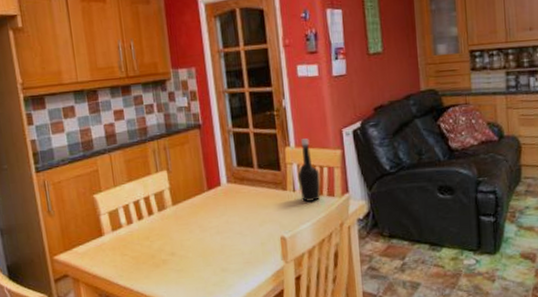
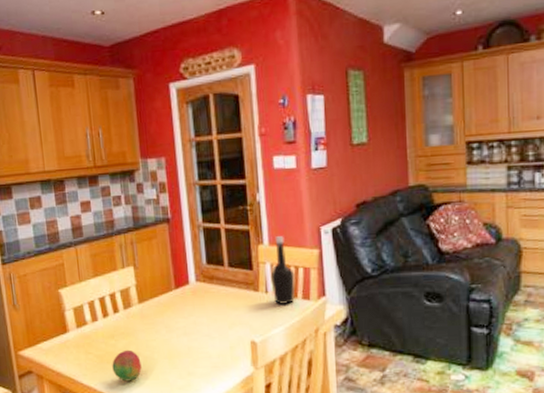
fruit: none [147,250,177,281] -> present [112,349,142,382]

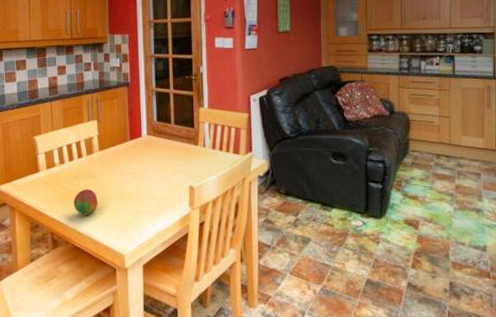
bottle: present [270,236,295,304] -> none [208,101,228,157]

